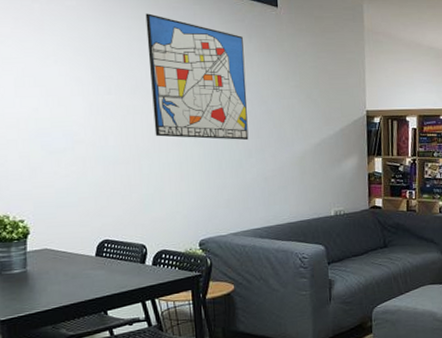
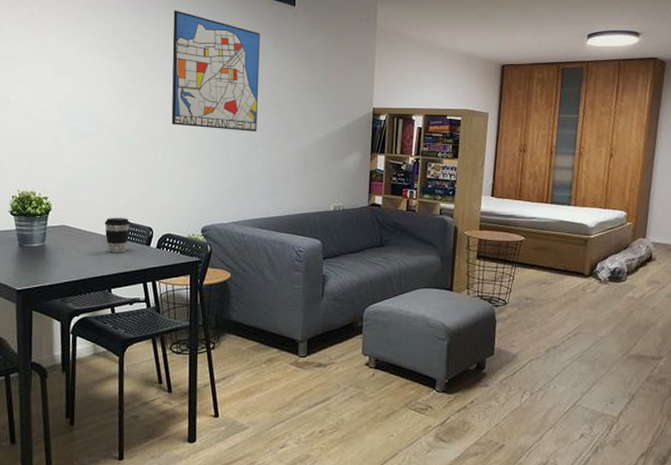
coffee cup: none [92,237,121,274] -> present [104,218,130,253]

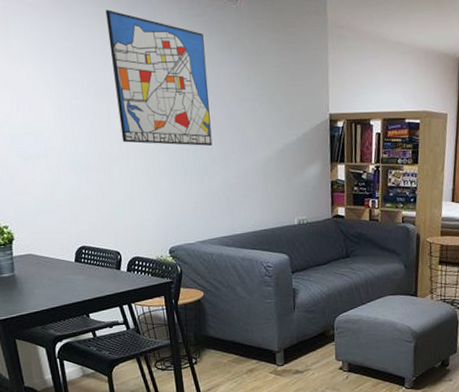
coffee cup: present [104,218,130,253] -> none [70,243,98,279]

